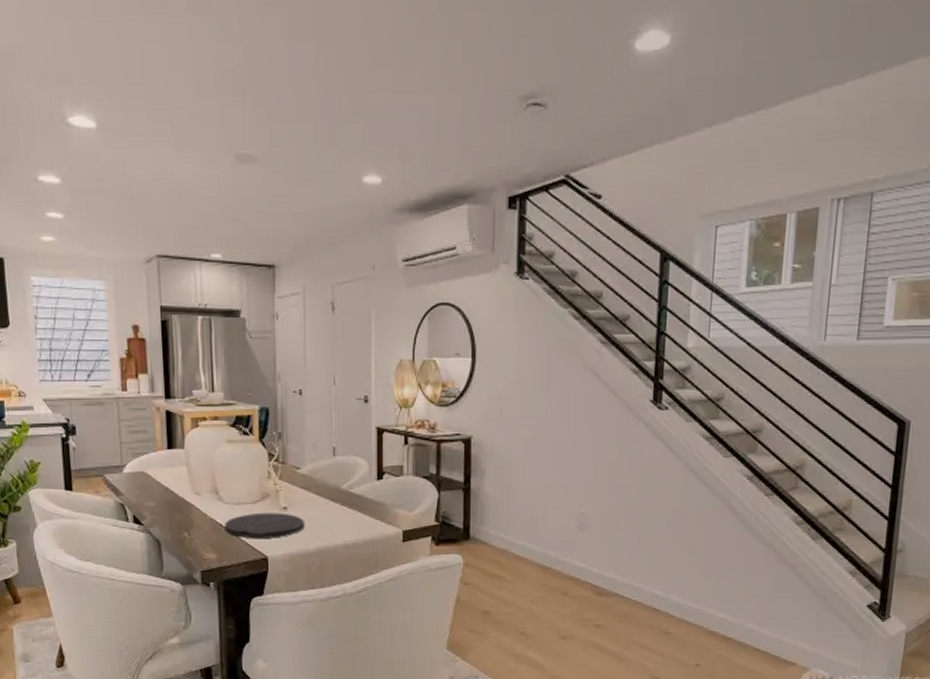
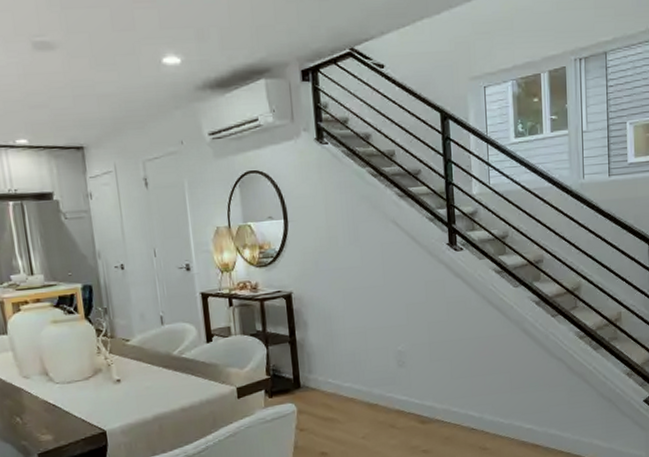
plate: present [225,512,306,539] -> none [58,385,141,416]

